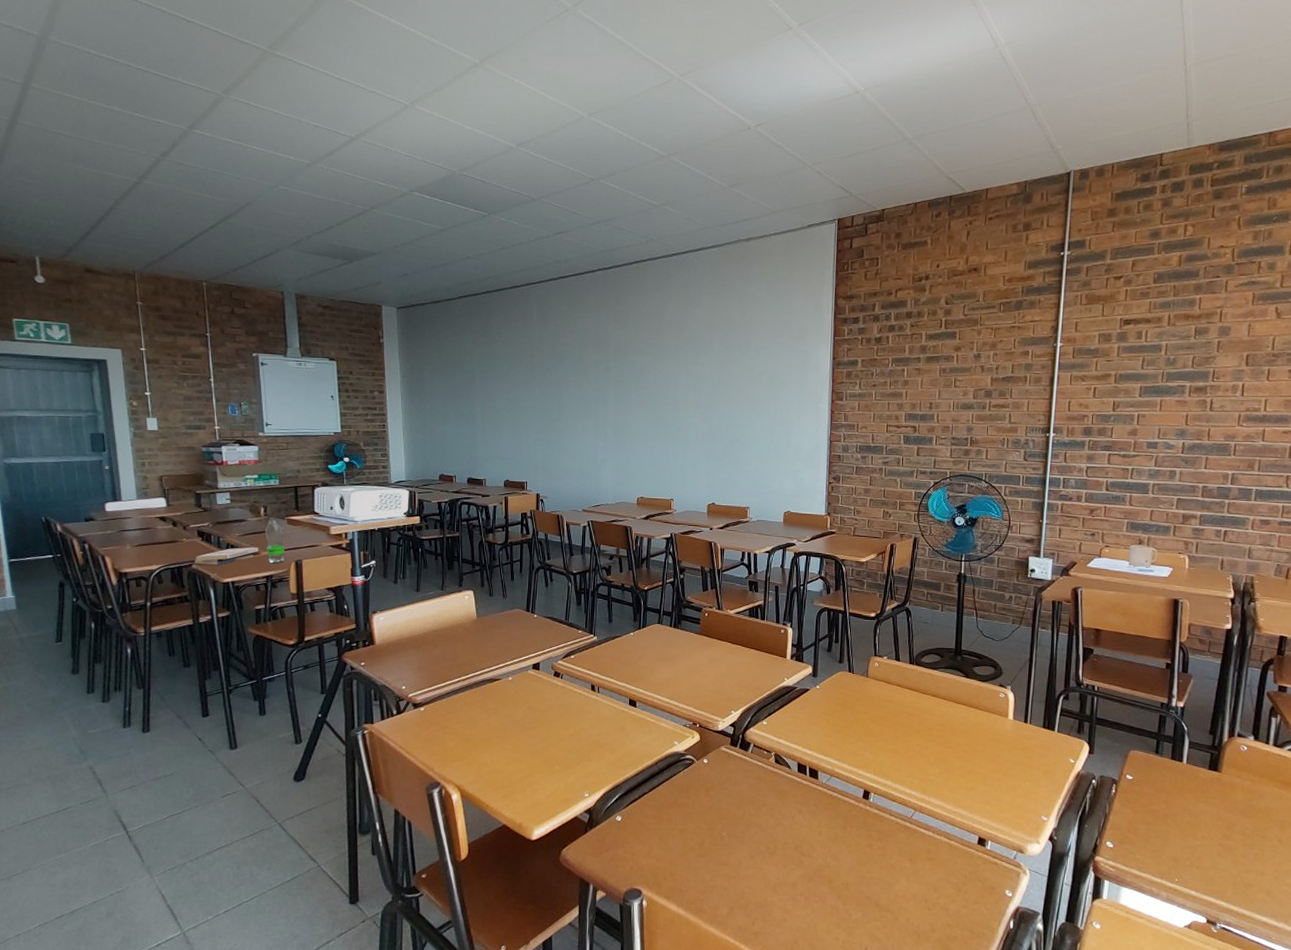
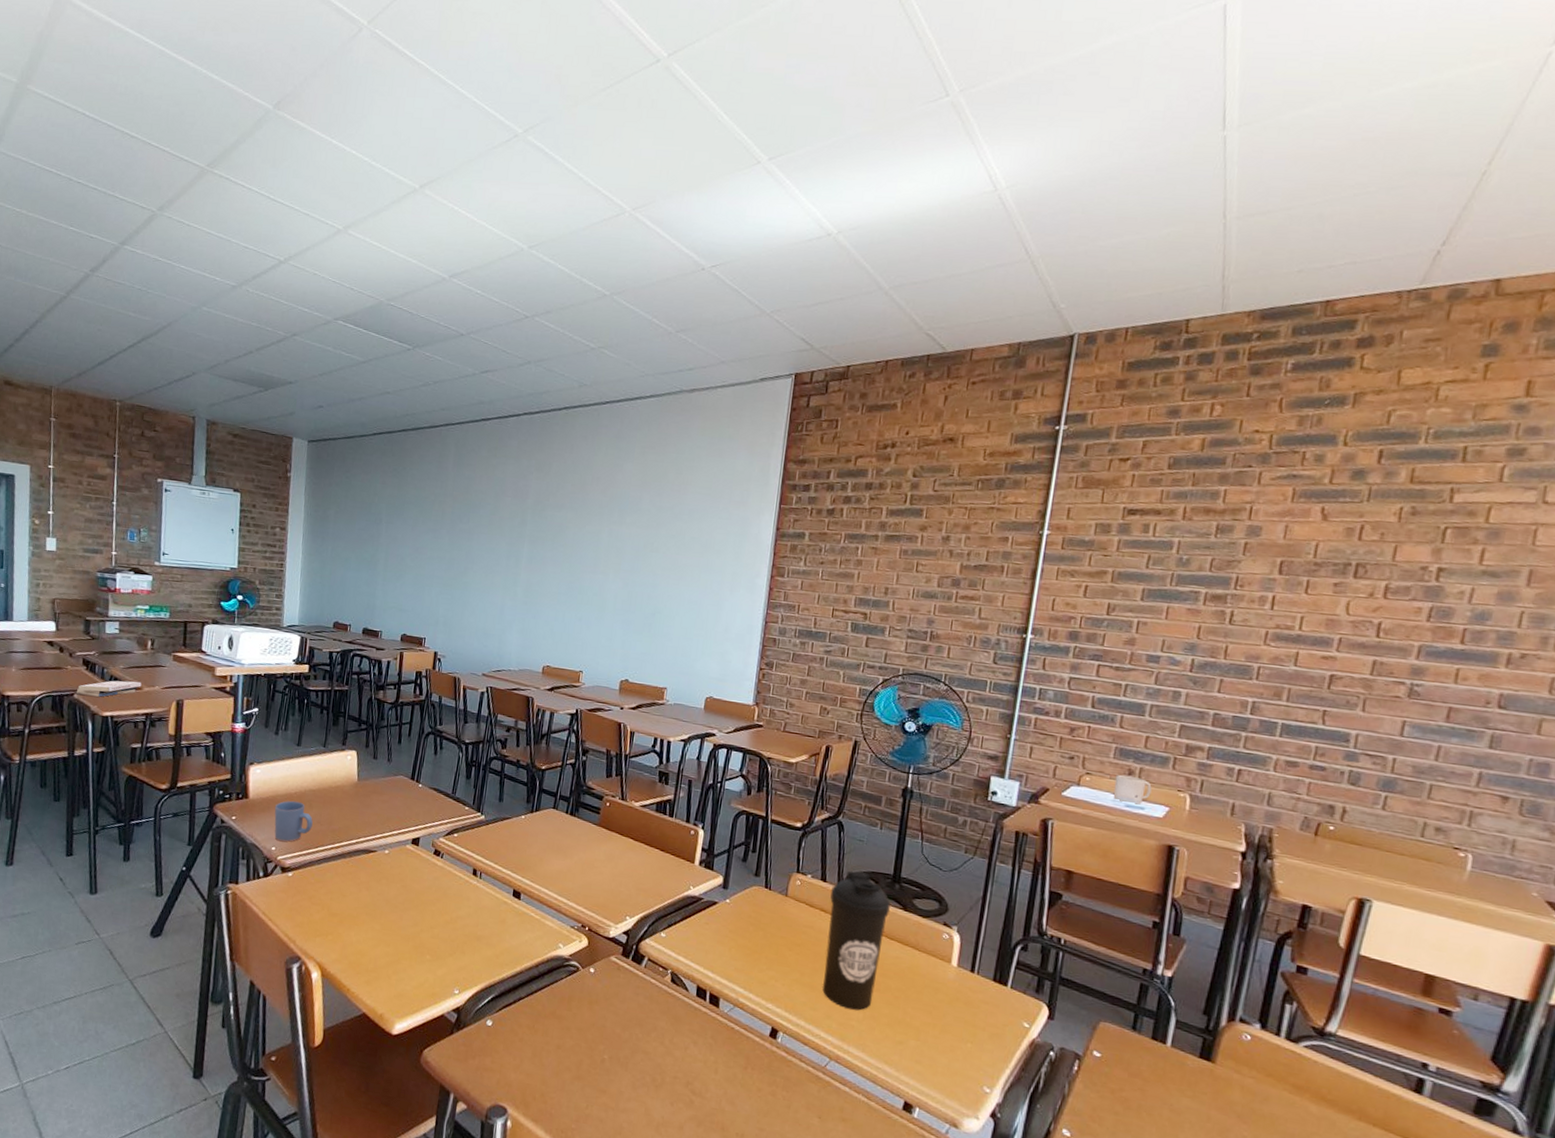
bottle: present [264,517,285,564] -> none [149,651,168,701]
mug: none [401,642,438,681] -> present [274,800,313,843]
water bottle: none [903,649,955,766] -> present [822,870,891,1010]

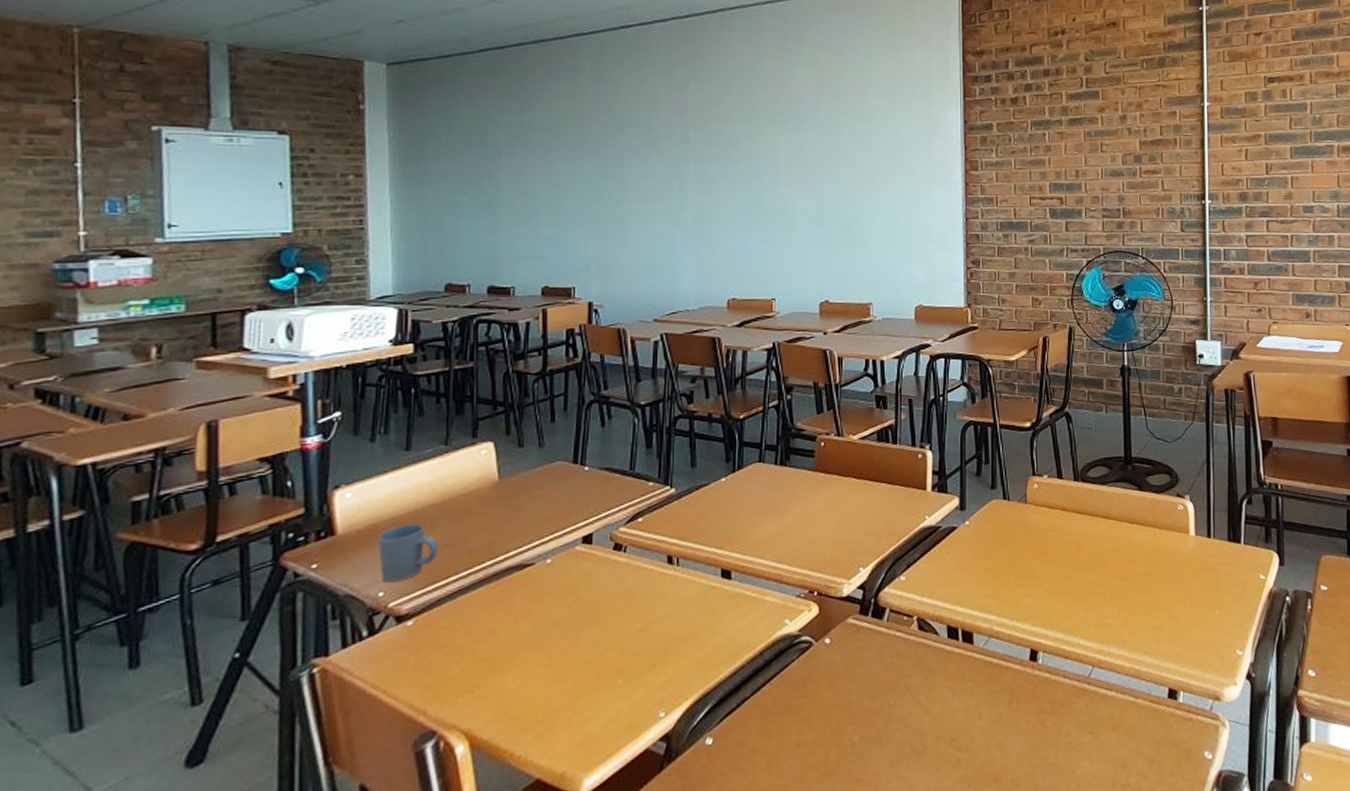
books: present [76,680,142,697] -> none [24,406,144,443]
water bottle: present [822,870,891,1010] -> none [1069,460,1126,607]
mug: present [1113,774,1152,805] -> none [1297,318,1326,345]

